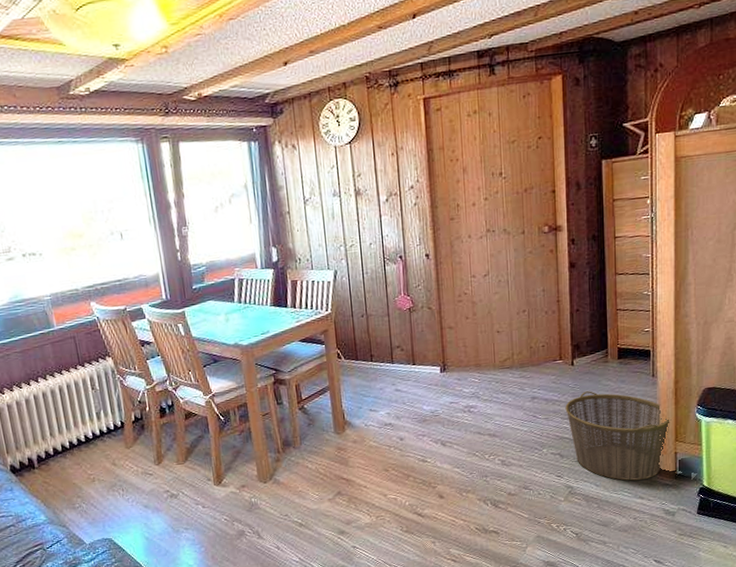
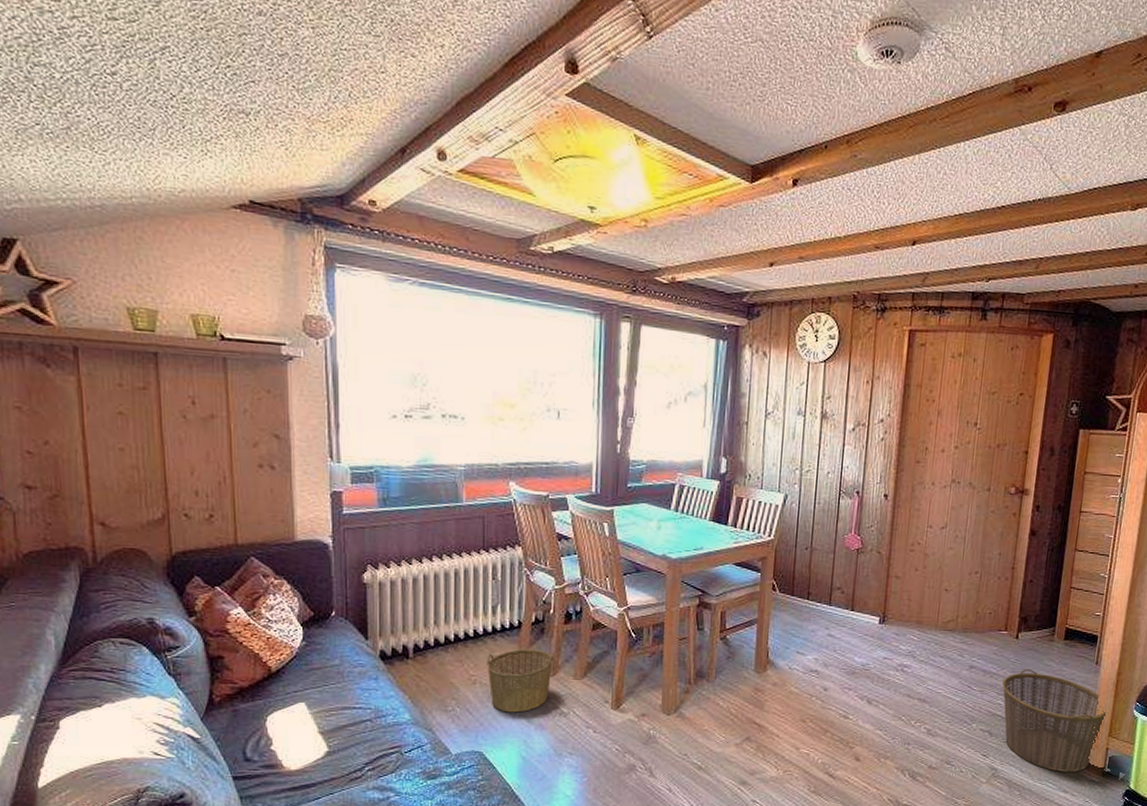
basket: none [100,444,159,502] -> present [487,649,554,713]

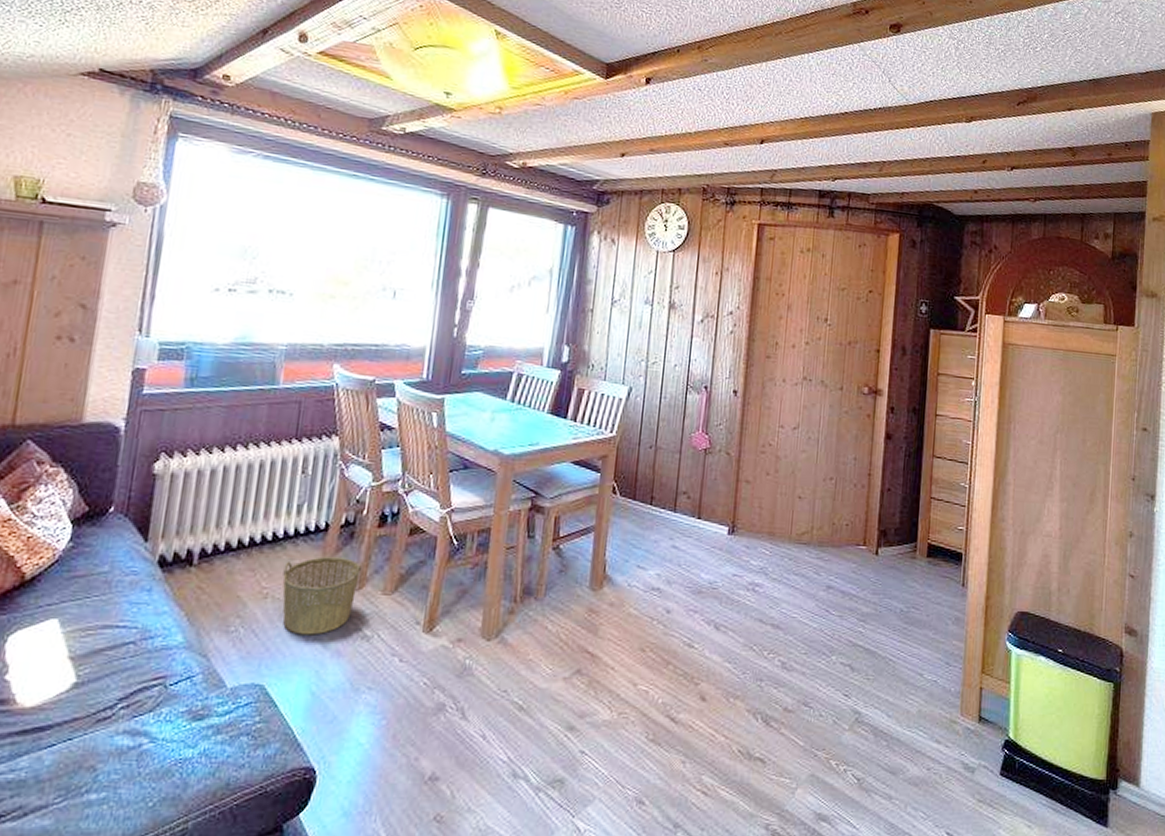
basket: present [1002,669,1108,773] -> none [863,590,979,718]

